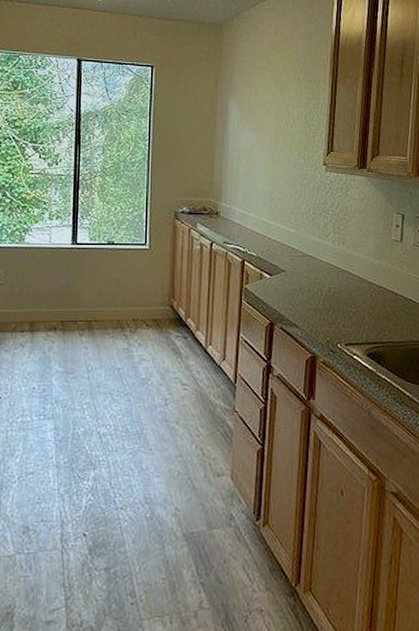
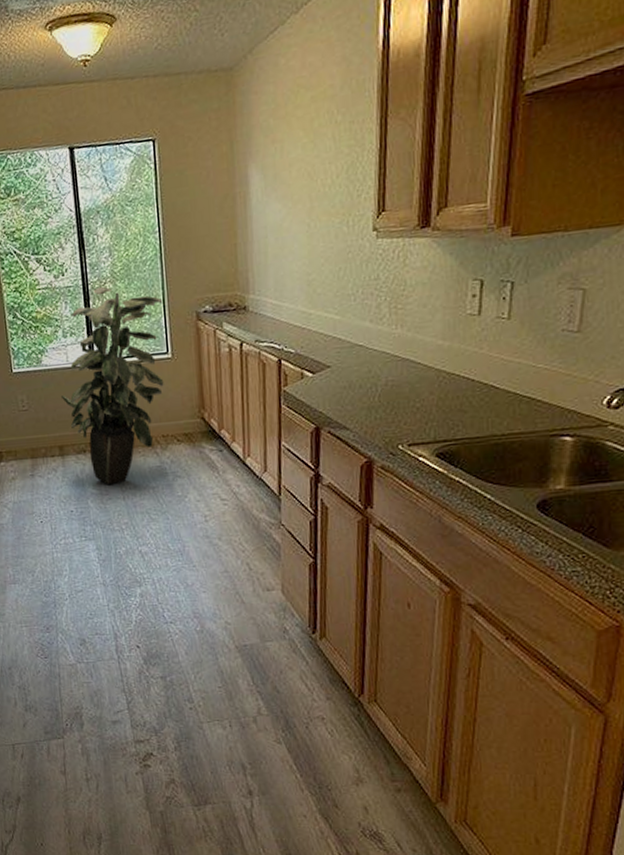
indoor plant: none [38,179,146,364] -> present [60,286,164,485]

